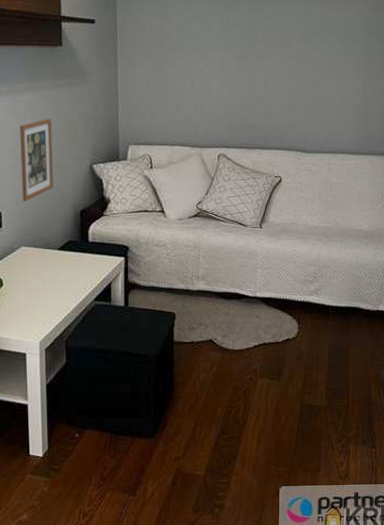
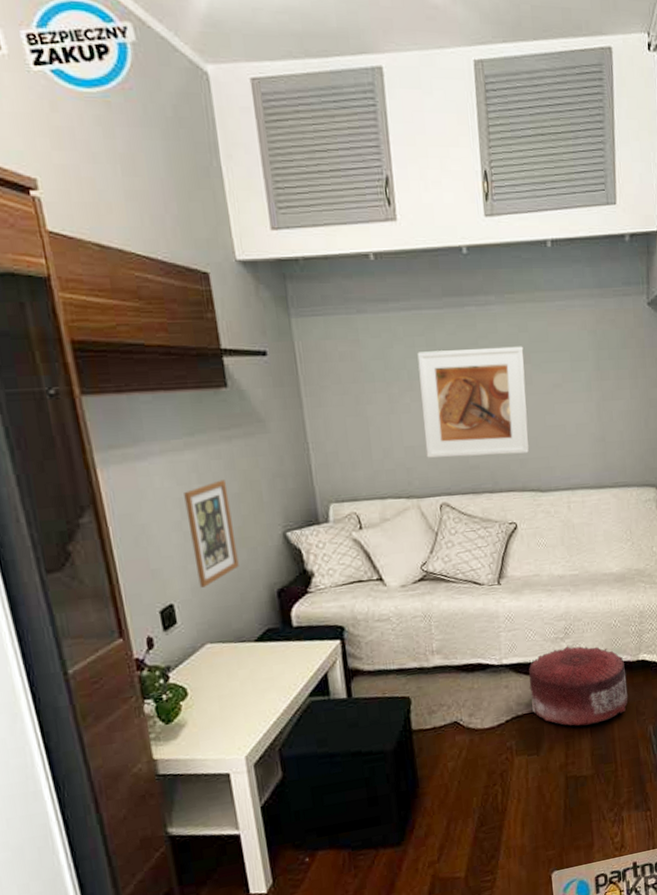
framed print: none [211,27,303,118] -> present [417,346,529,458]
pouf: none [277,288,366,361] -> present [528,646,628,726]

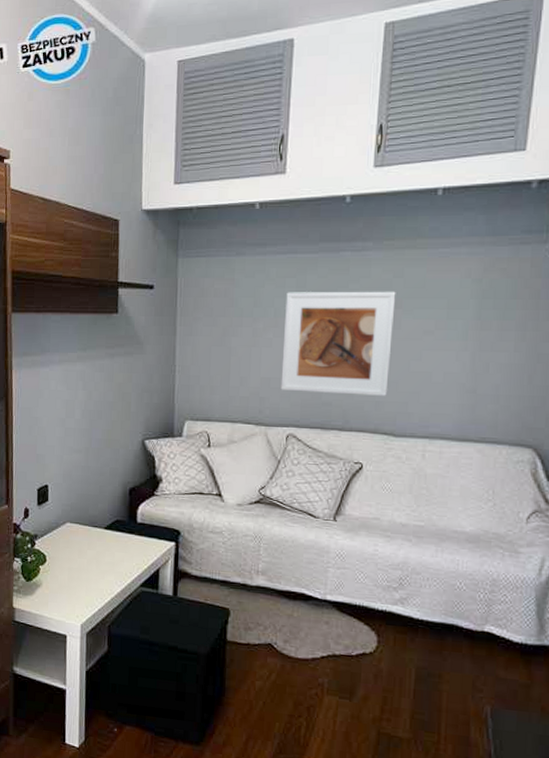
picture frame: present [184,479,239,588] -> none [70,389,104,476]
pouf: present [528,646,628,726] -> none [351,597,466,686]

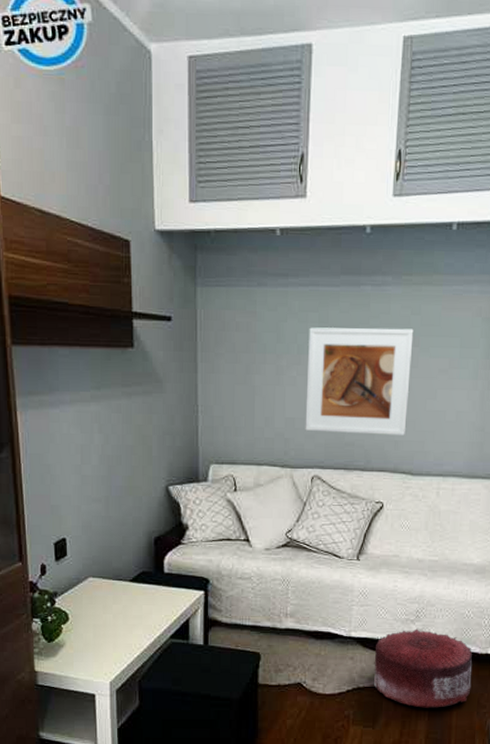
pouf: none [351,597,466,686] -> present [374,629,472,708]

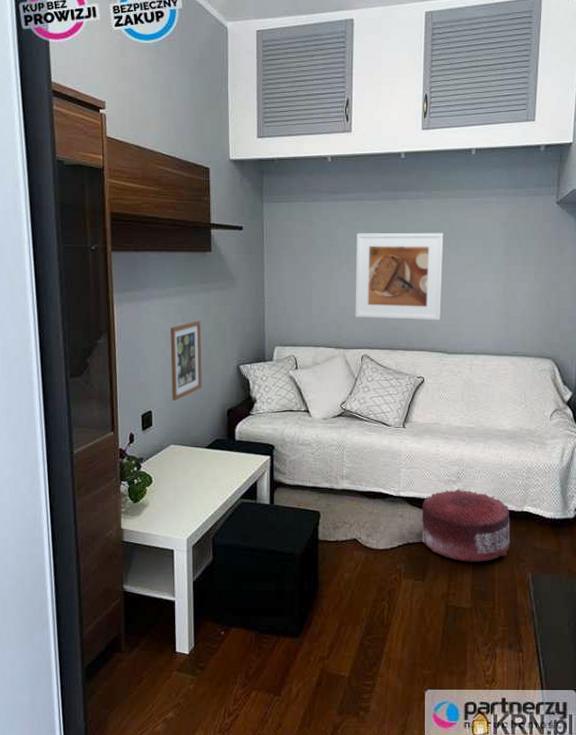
picture frame: none [86,432,125,527] -> present [170,320,202,401]

